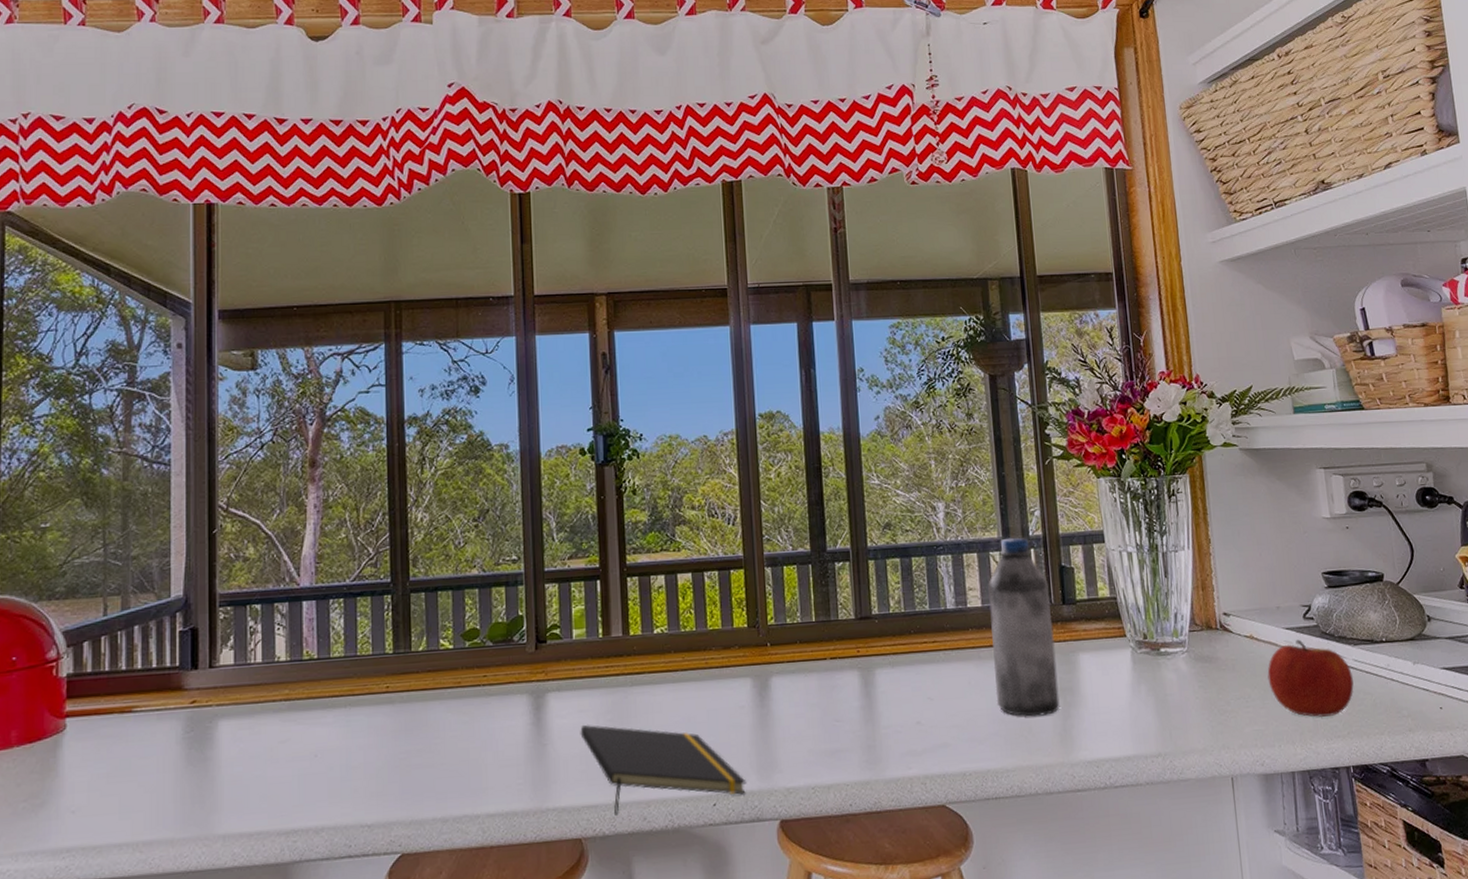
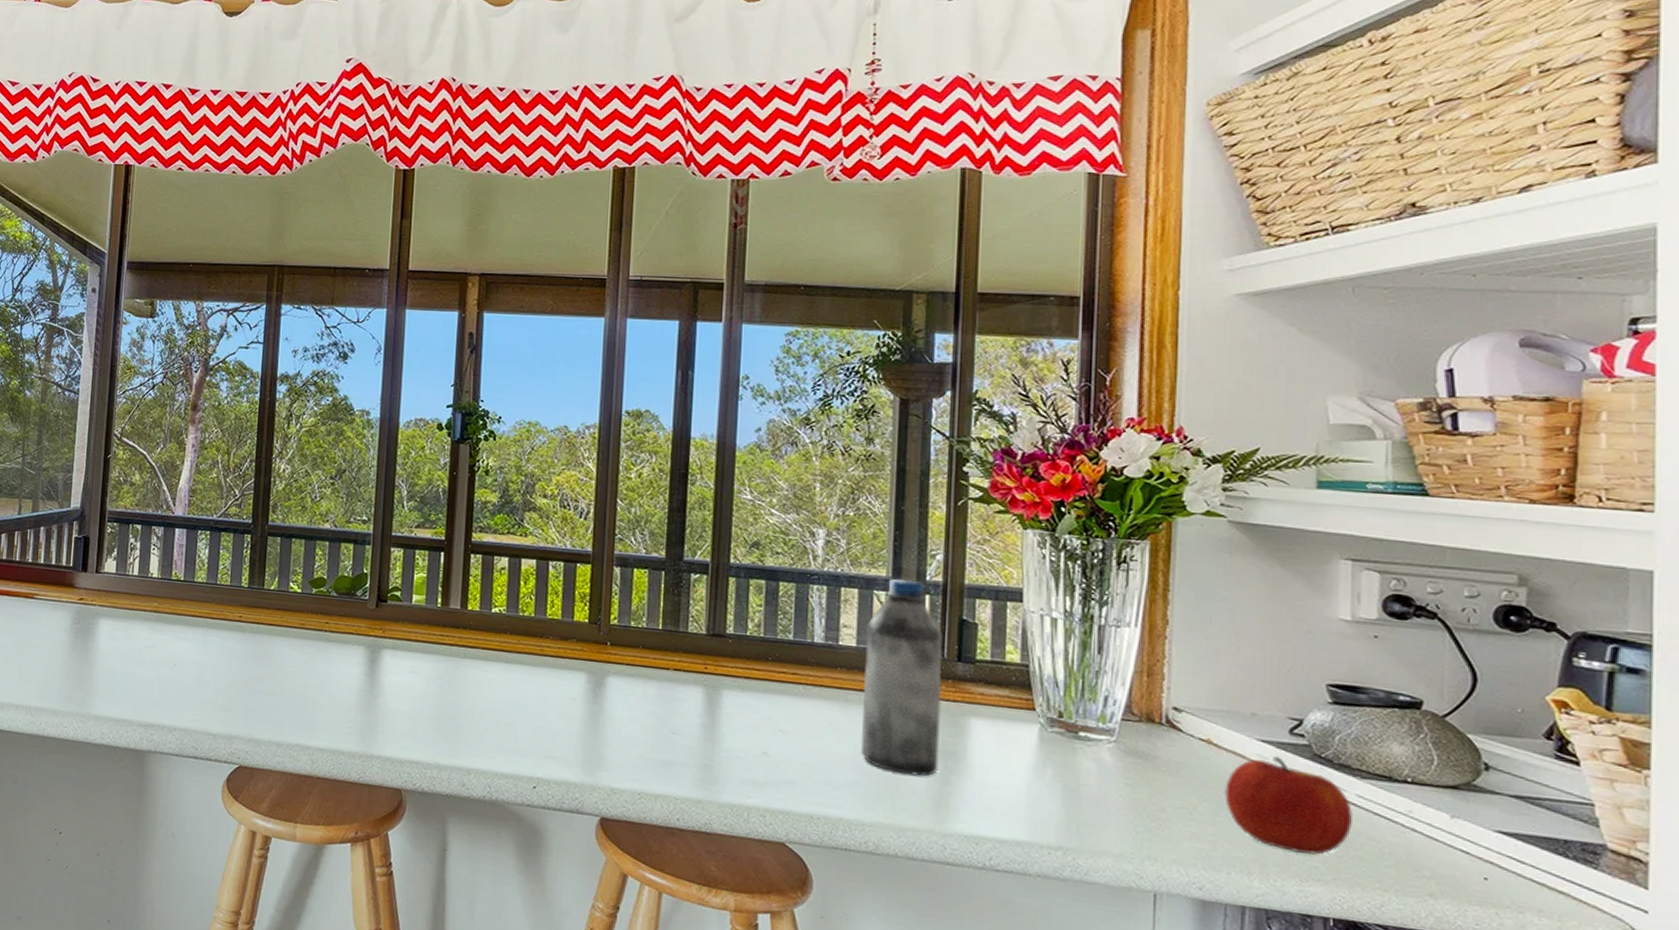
notepad: present [580,724,747,815] -> none [410,685,570,784]

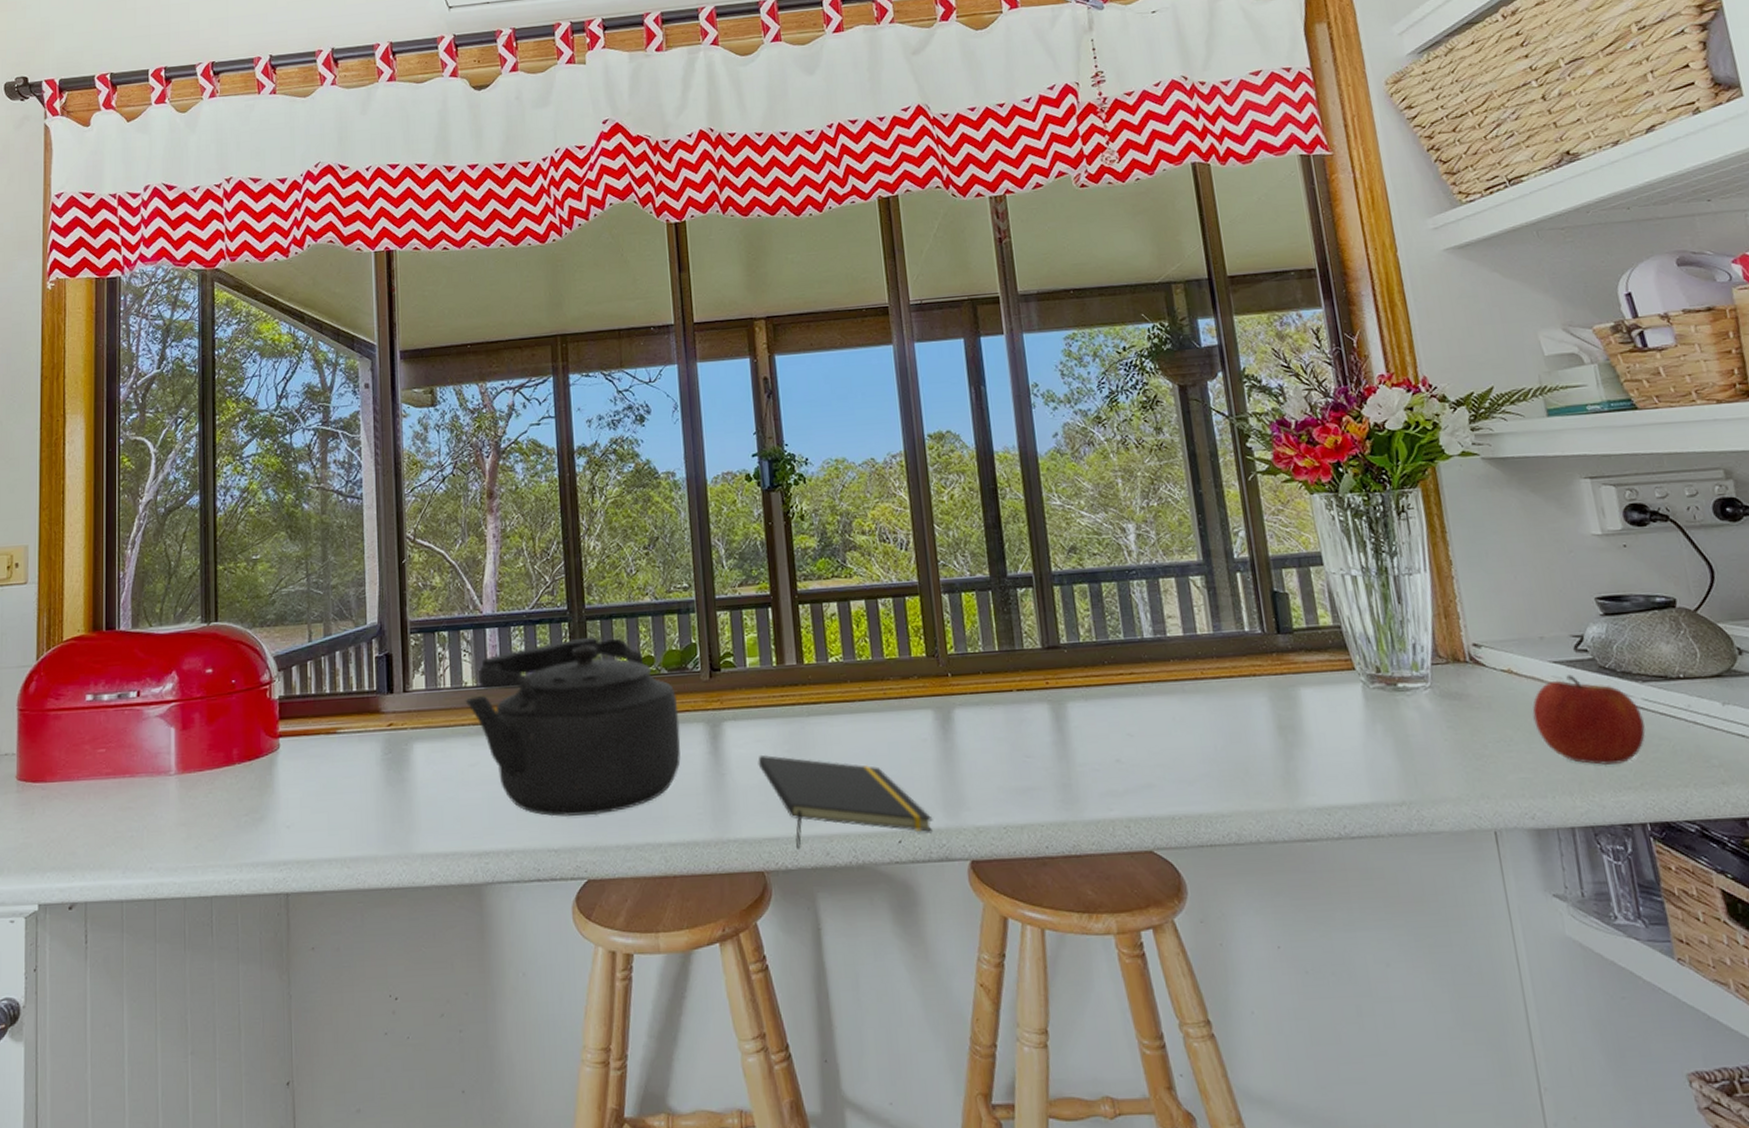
kettle: none [149,551,343,711] -> present [465,636,681,817]
notepad: none [410,685,570,784] -> present [758,754,933,849]
water bottle: present [860,578,944,776] -> none [1189,560,1281,757]

